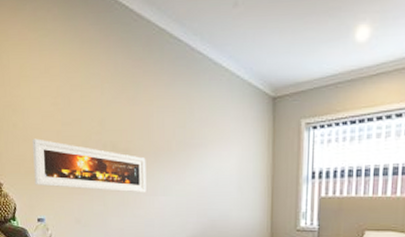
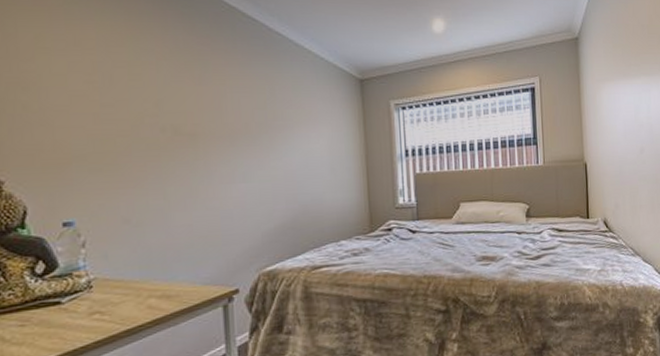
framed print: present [33,138,147,193] -> none [55,123,221,182]

